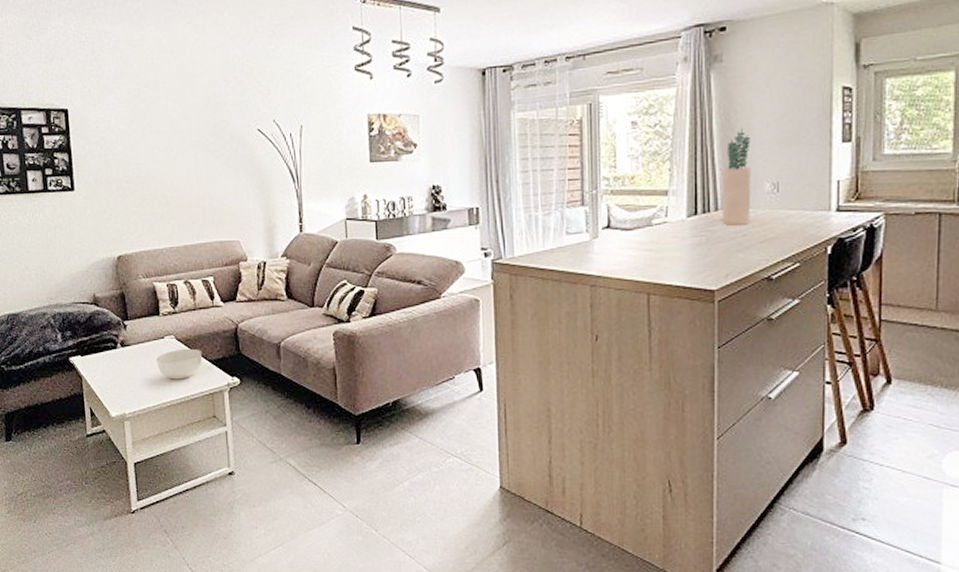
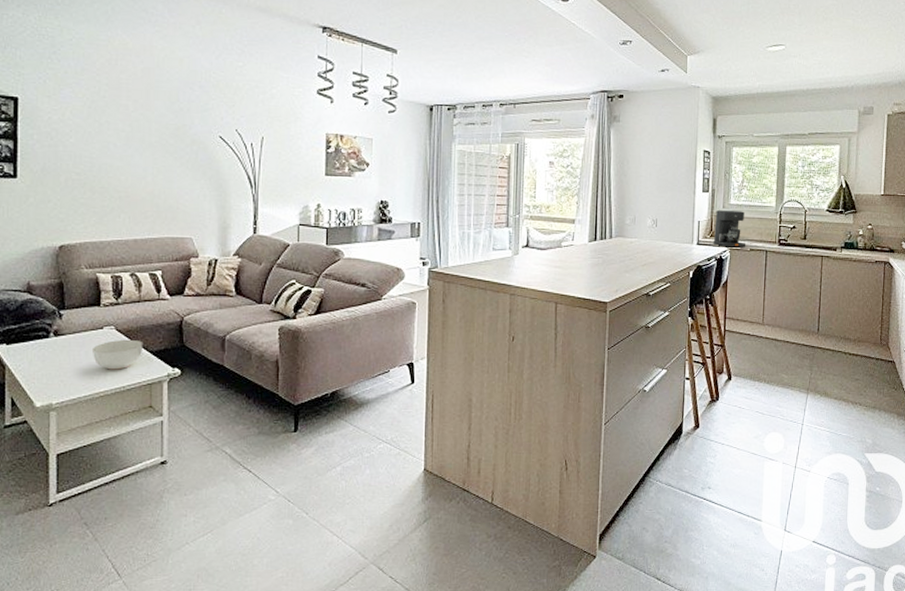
vase: present [723,128,751,227] -> none [615,175,638,252]
coffee maker: none [859,162,909,212] -> present [713,209,746,248]

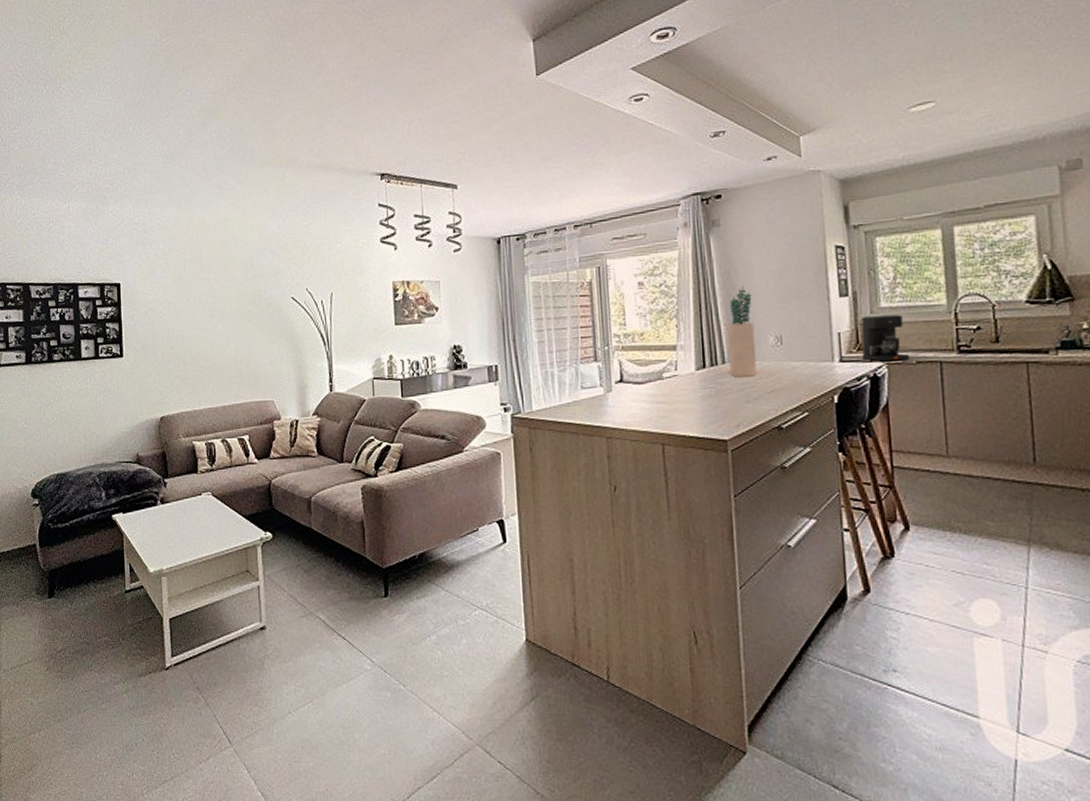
bowl: present [93,339,144,370] -> none [194,504,237,535]
vase: none [615,175,638,252] -> present [727,286,757,379]

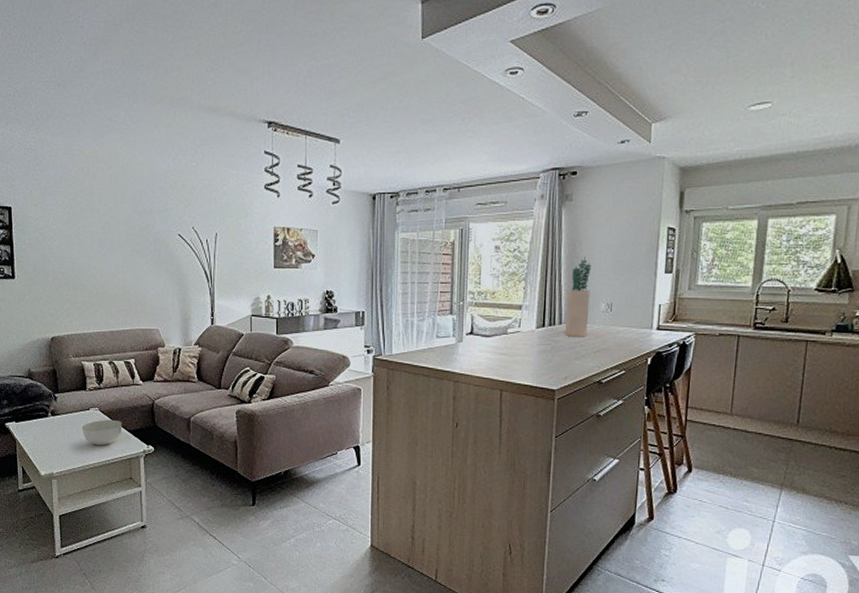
bowl: none [194,504,237,535] -> present [82,419,123,446]
coffee maker: present [861,314,910,362] -> none [675,291,715,332]

